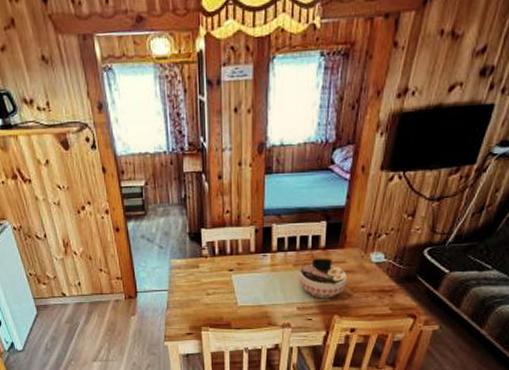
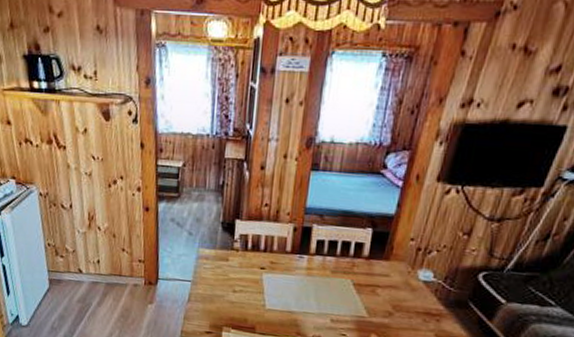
bowl: present [299,258,347,298] -> none [335,267,390,314]

